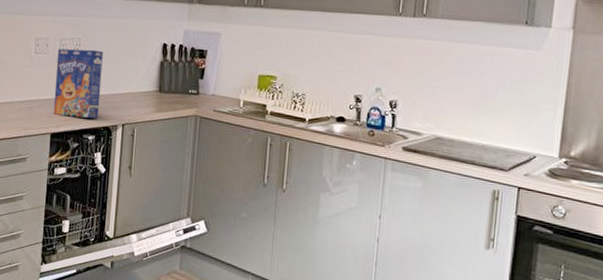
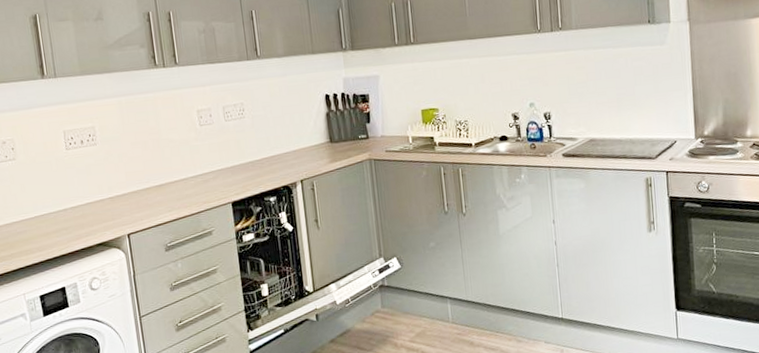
cereal box: present [53,49,103,119] -> none [222,112,276,183]

